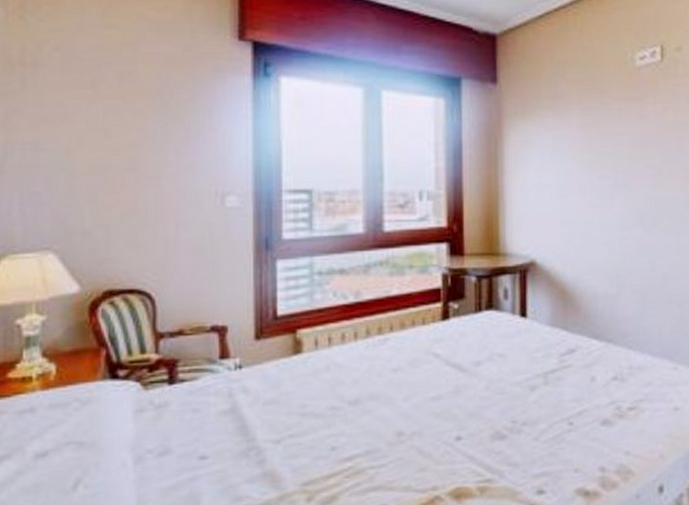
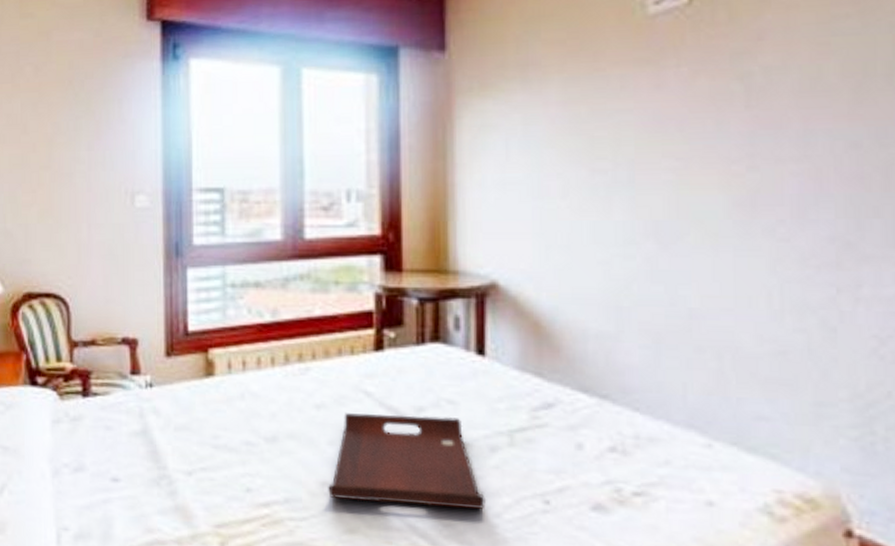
serving tray: none [403,367,527,445] -> present [328,413,486,509]

